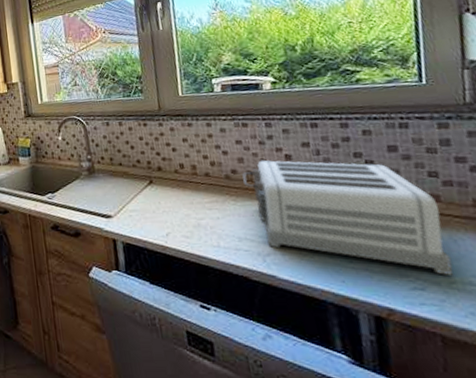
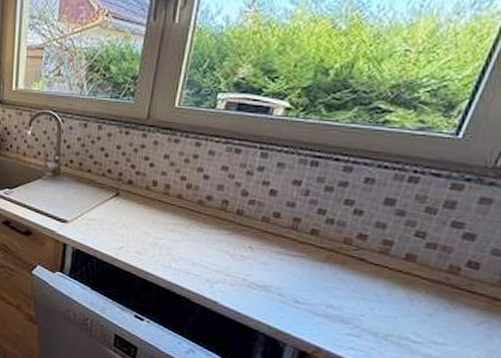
toaster: present [242,160,453,275] -> none [216,191,411,329]

